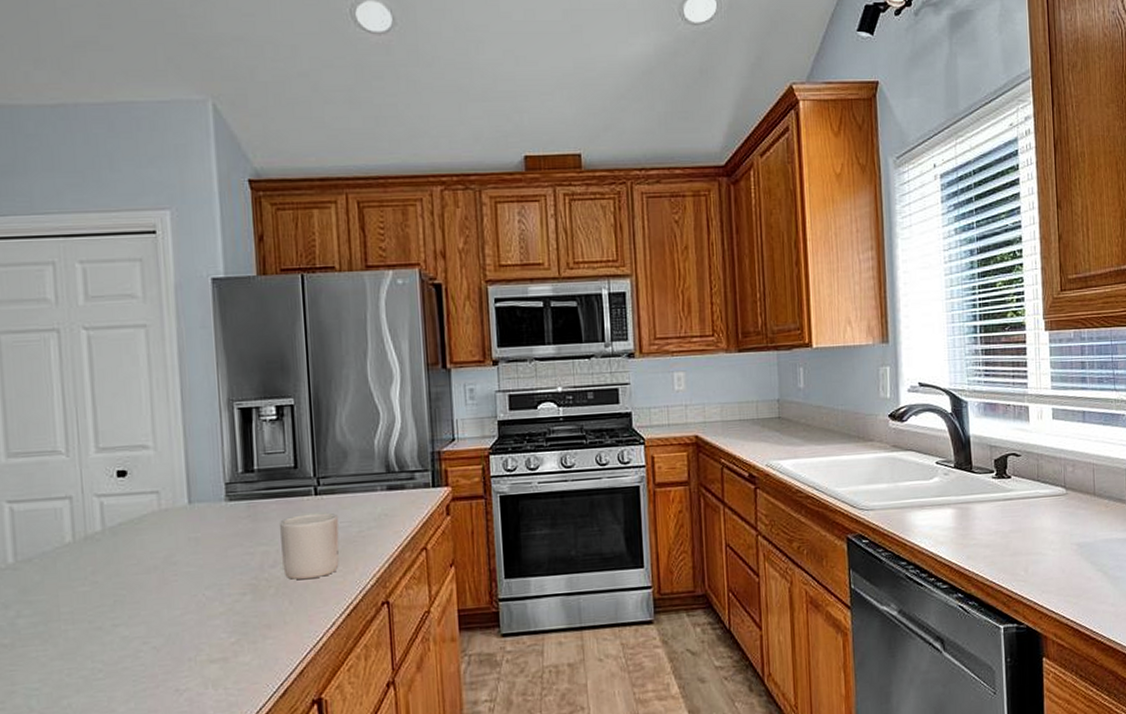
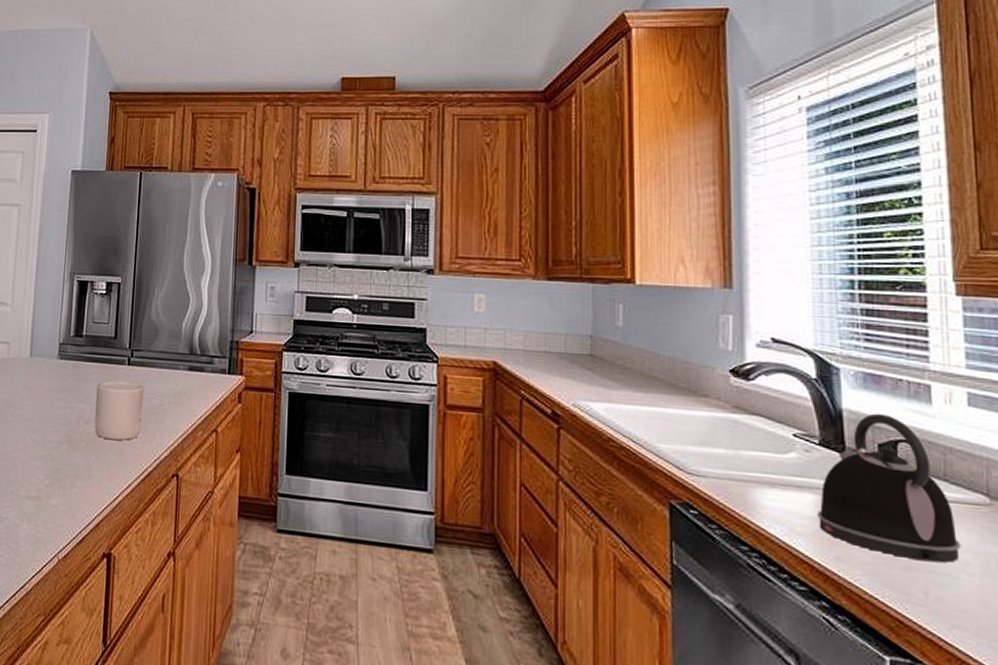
kettle: none [953,434,1048,547] -> present [817,413,961,563]

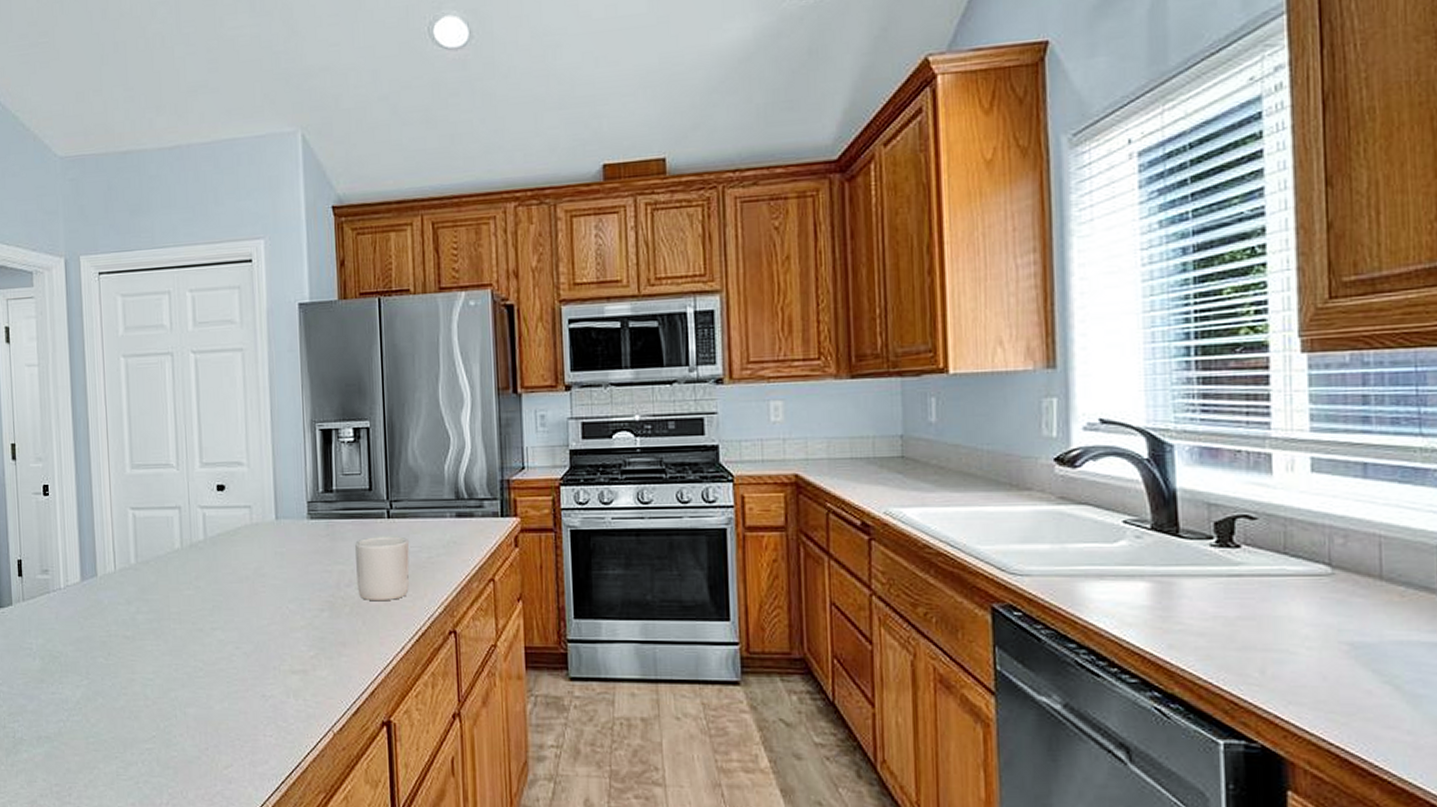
kettle: present [817,413,961,563] -> none [1148,489,1300,640]

